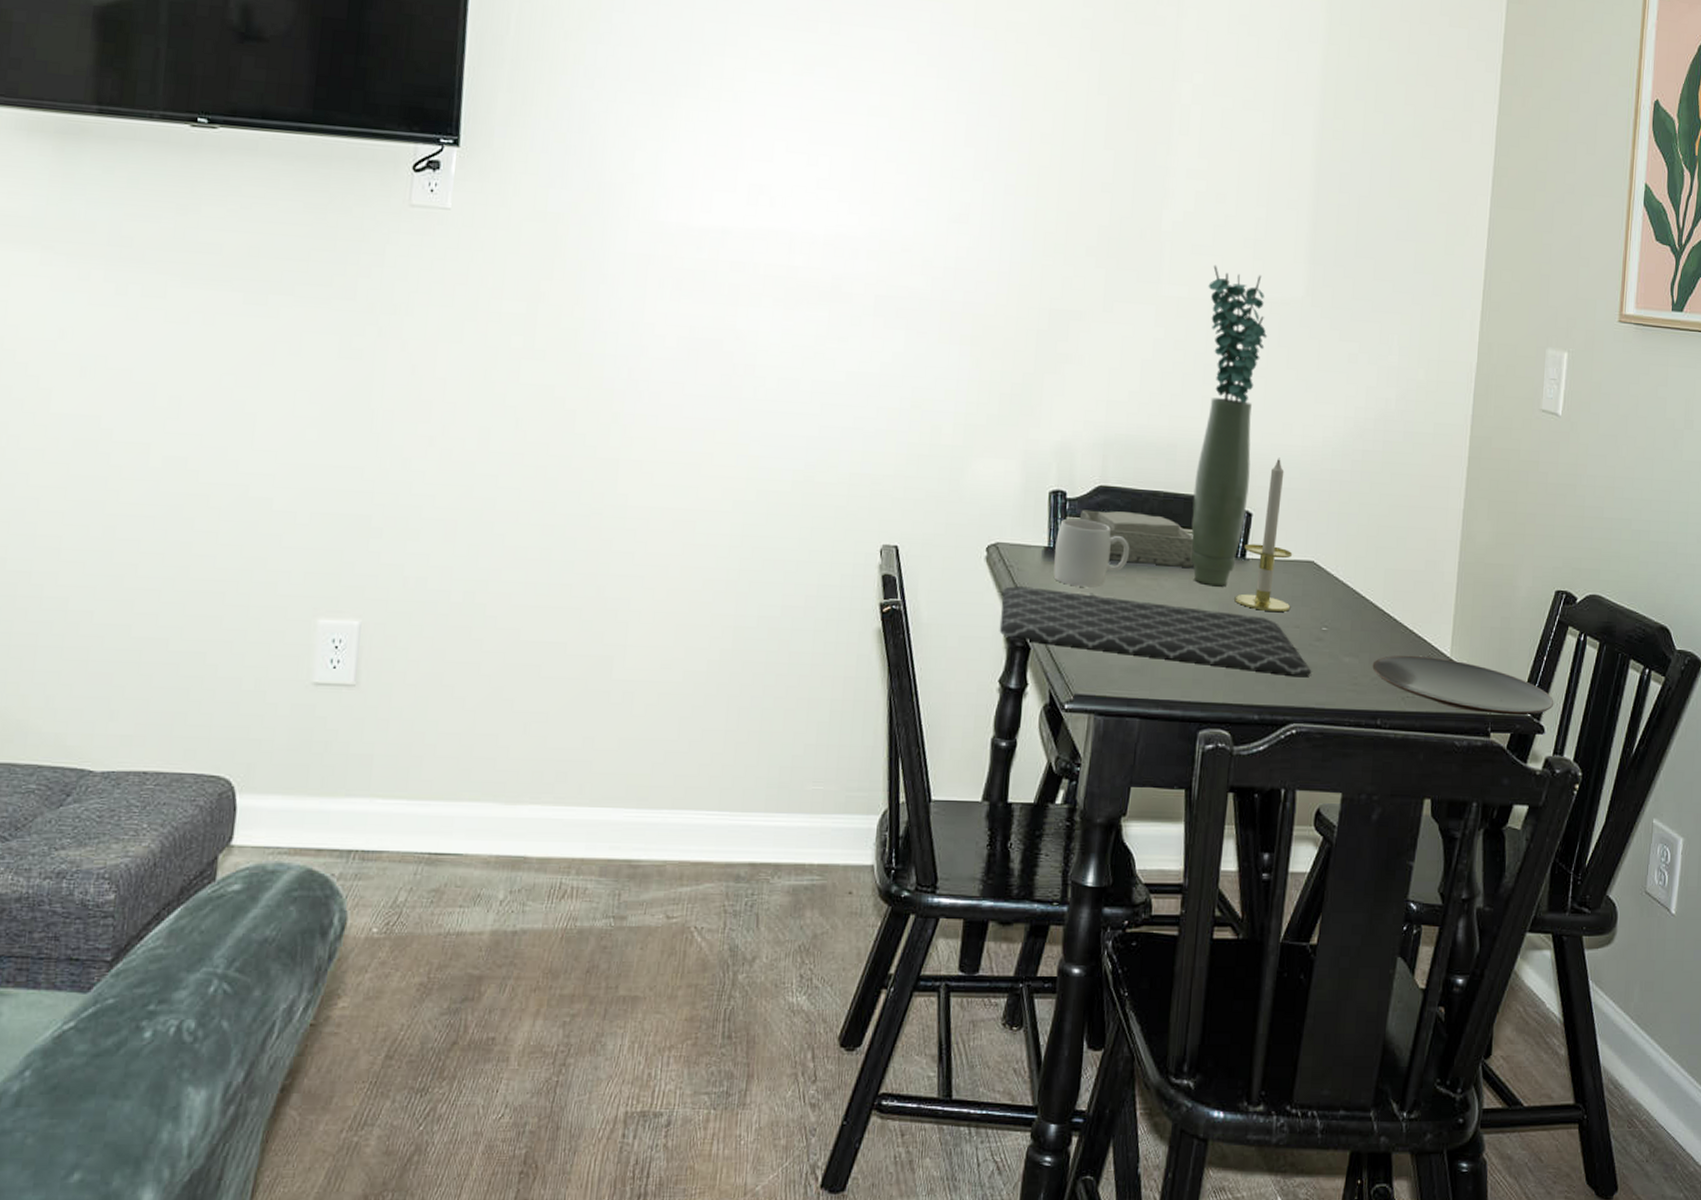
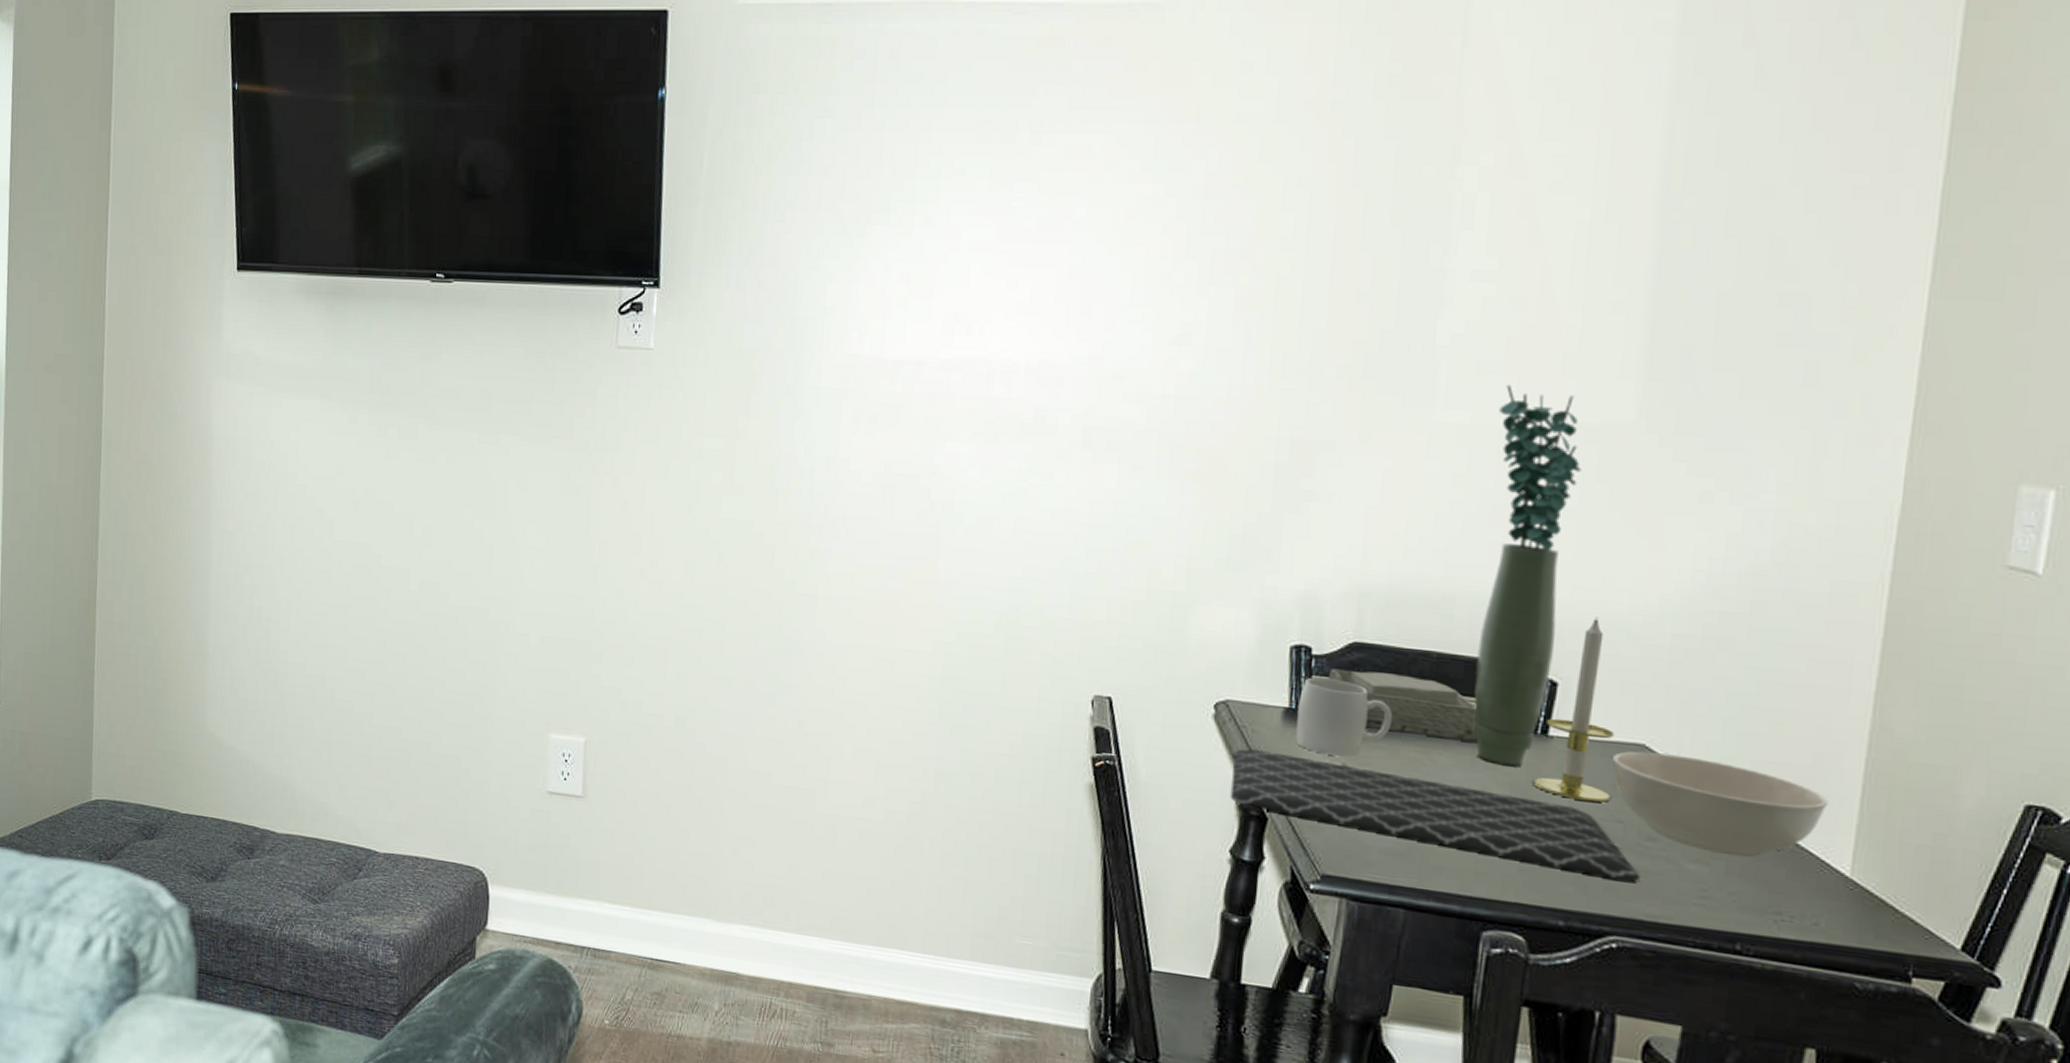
bowl: none [1291,567,1435,648] -> present [1612,751,1828,858]
plate: present [1372,655,1554,716] -> none [1729,867,2019,963]

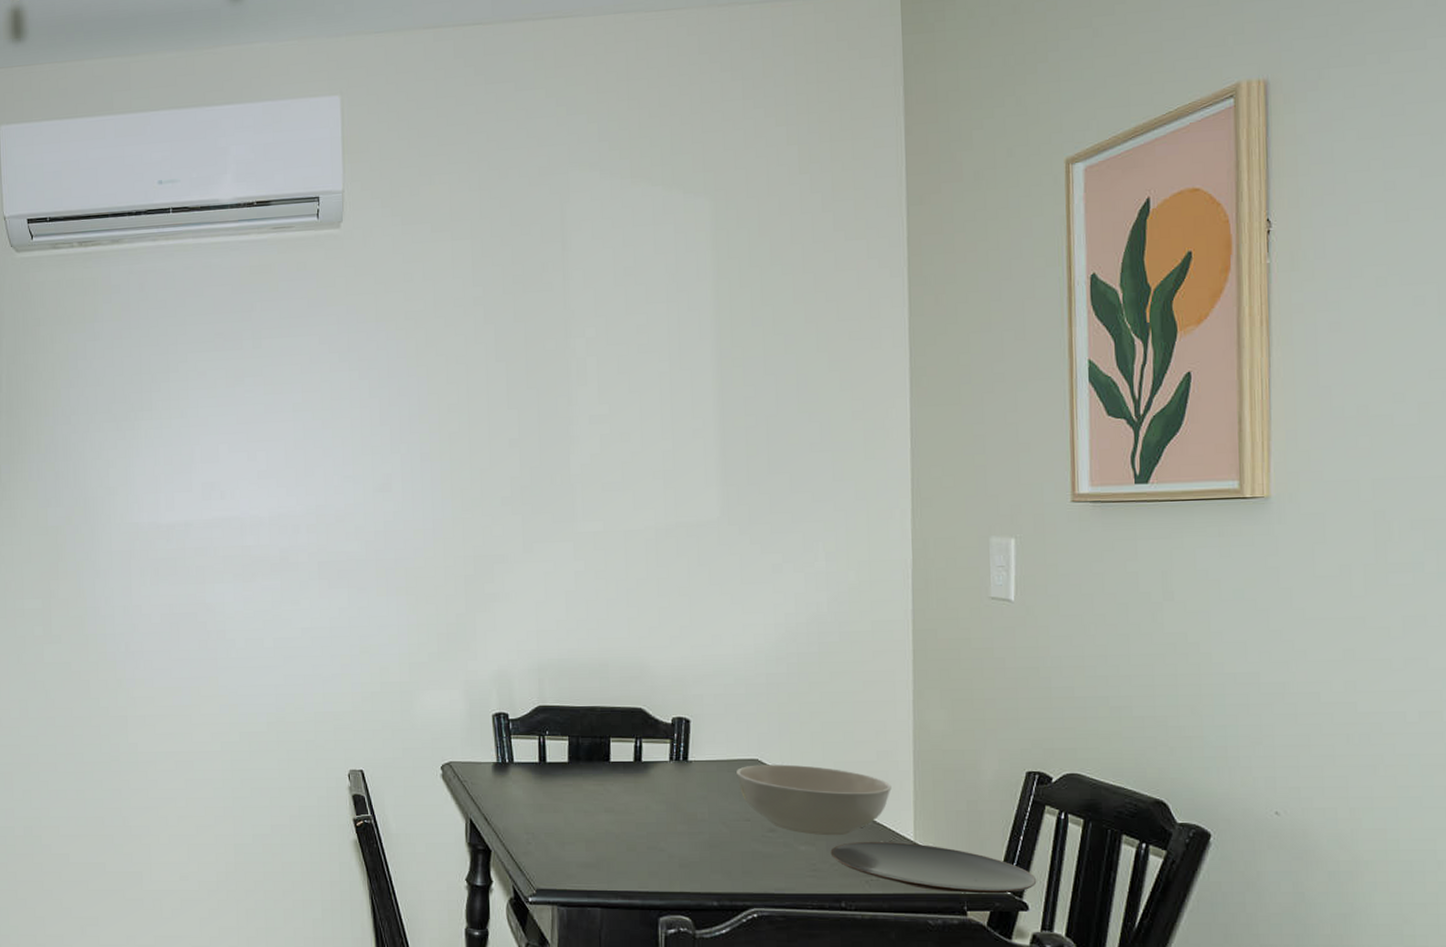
placemat: present [1230,748,1641,882] -> none [460,797,768,865]
mug: present [1296,677,1392,757] -> none [503,736,573,795]
napkin holder: present [1328,668,1477,742] -> none [523,727,636,773]
vase: present [1473,384,1582,766] -> none [622,498,687,787]
candle: present [1532,617,1615,803] -> none [681,667,739,808]
plate: none [1729,867,2019,963] -> present [830,841,1037,894]

